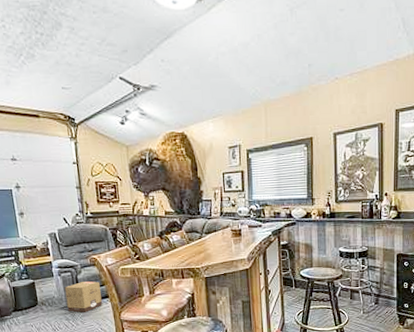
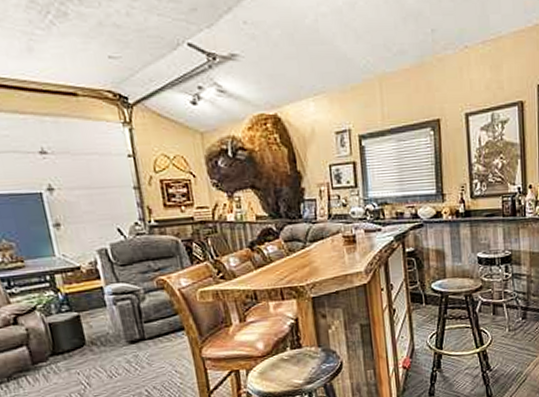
cardboard box: present [64,281,102,313] -> none [122,309,176,352]

